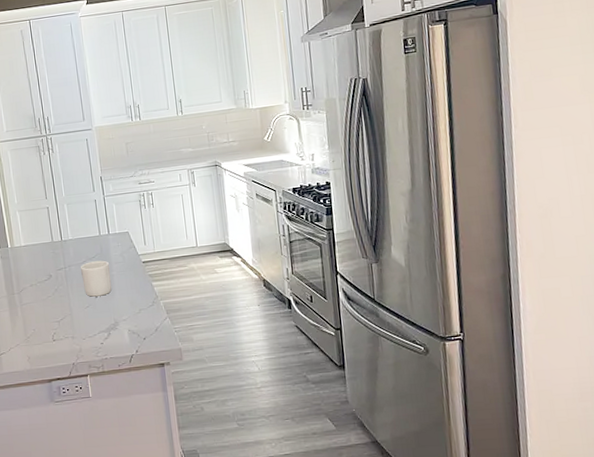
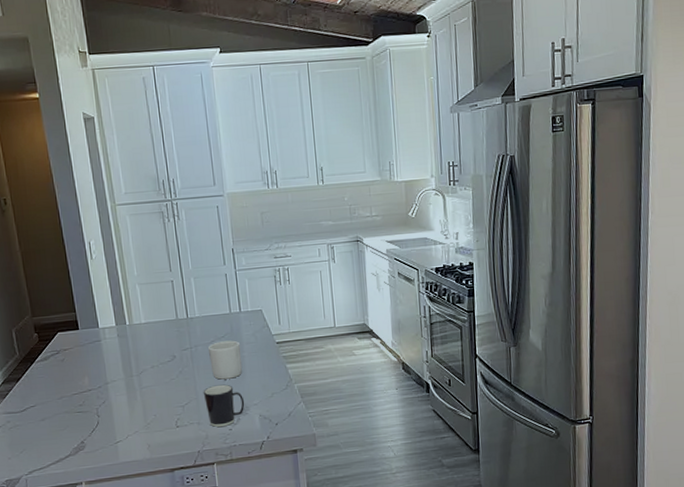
mug: none [76,301,115,342] -> present [203,384,245,428]

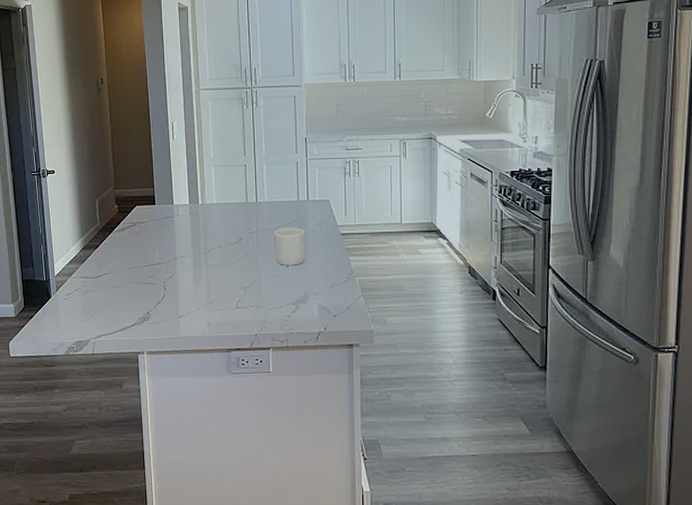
mug: present [203,384,245,428] -> none [265,270,305,313]

